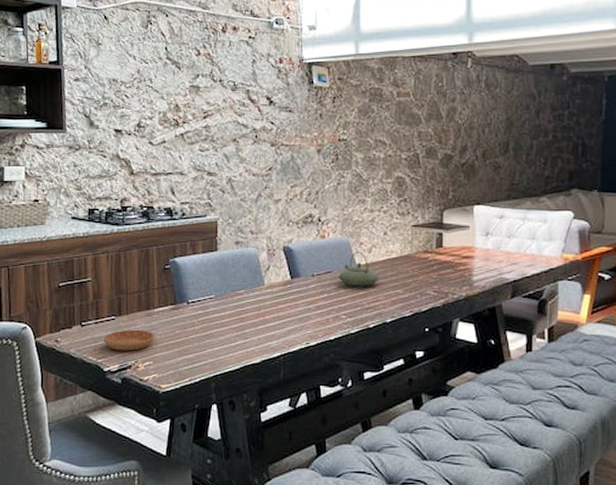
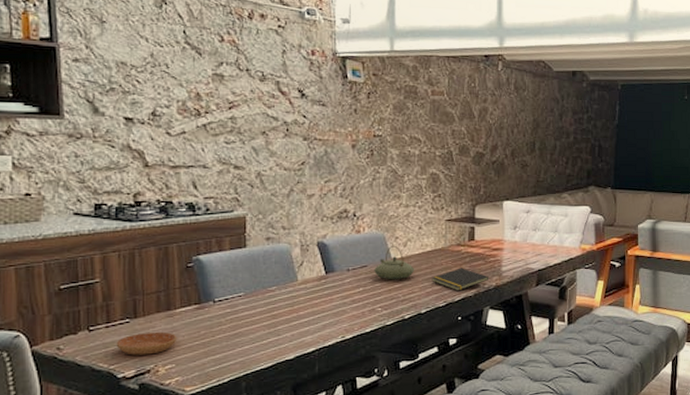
notepad: none [397,276,459,301] -> present [431,268,489,291]

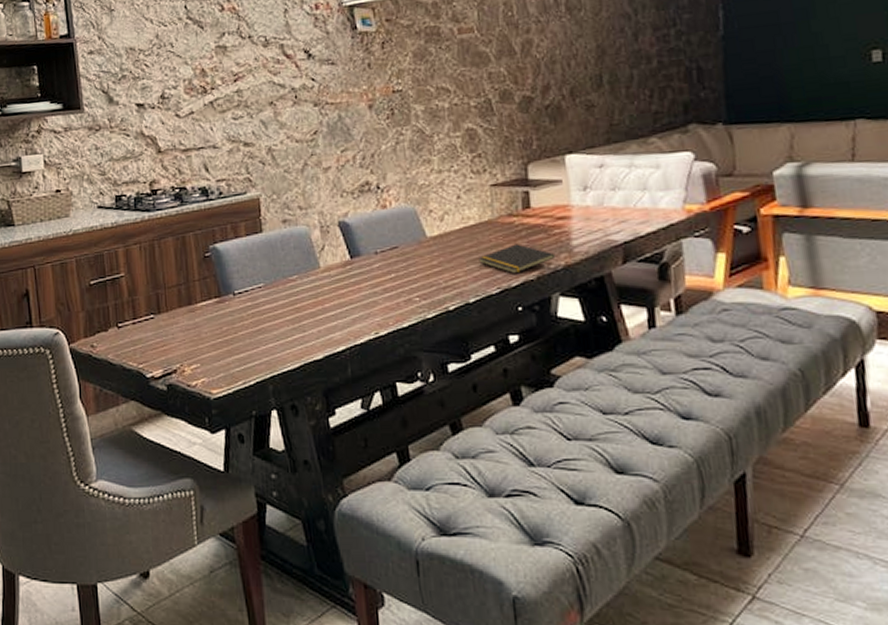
saucer: present [116,331,177,355] -> none [143,328,201,354]
teapot: present [374,245,415,280] -> none [406,220,457,263]

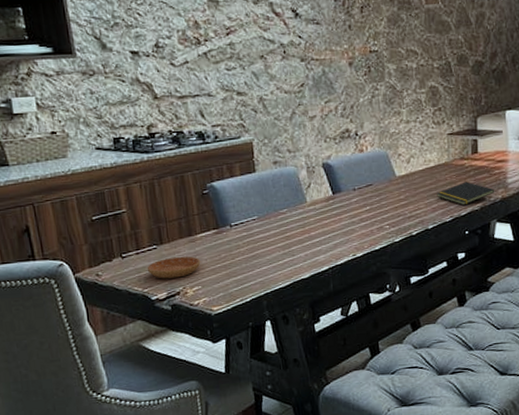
saucer: none [143,328,201,354] -> present [147,256,201,279]

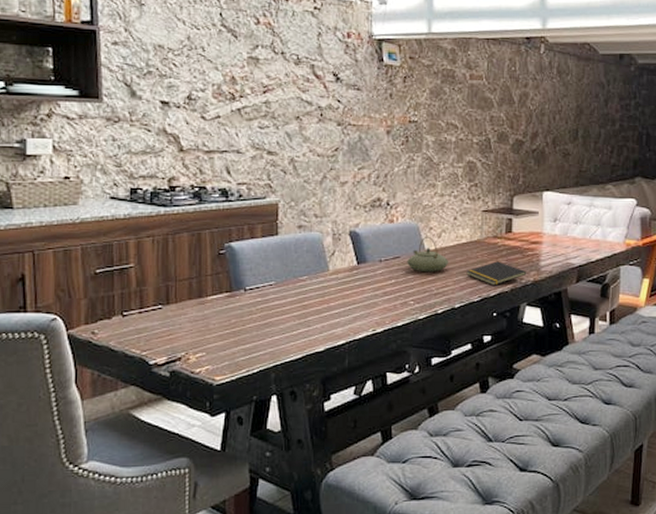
saucer: present [147,256,201,279] -> none [148,319,208,342]
teapot: none [379,162,420,198] -> present [407,236,449,273]

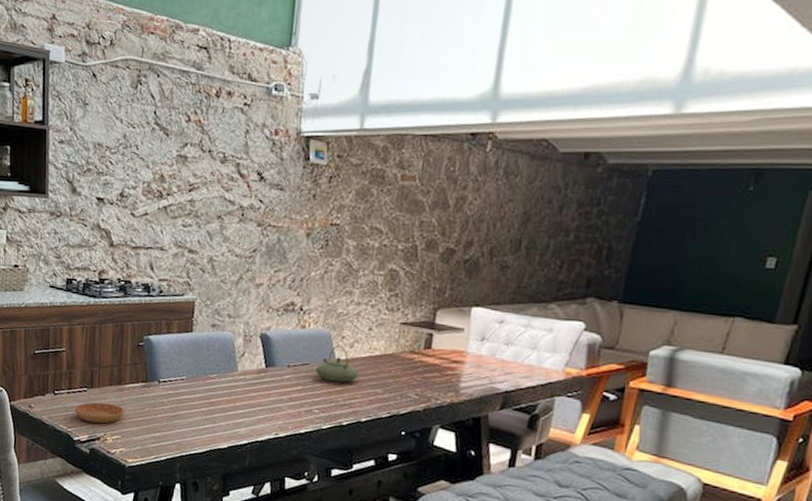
saucer: none [148,319,208,342] -> present [74,402,125,424]
notepad: present [466,261,527,286] -> none [376,377,444,403]

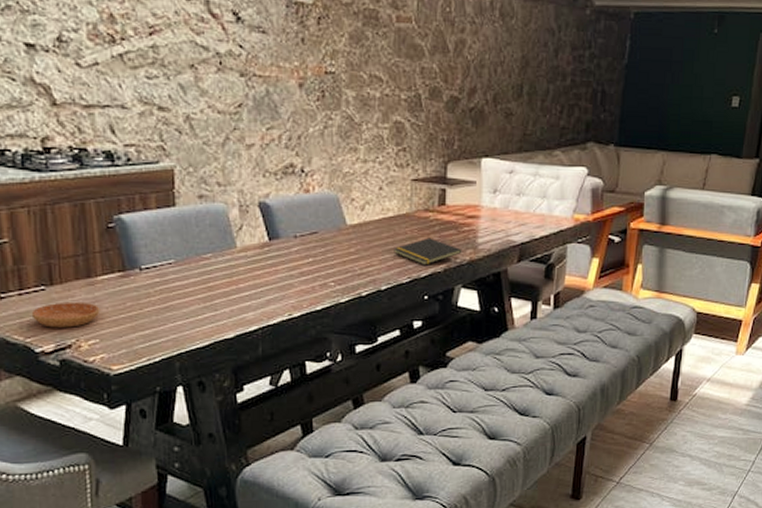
teapot: present [315,345,360,383] -> none [326,208,374,250]
notepad: none [376,377,444,403] -> present [394,238,462,266]

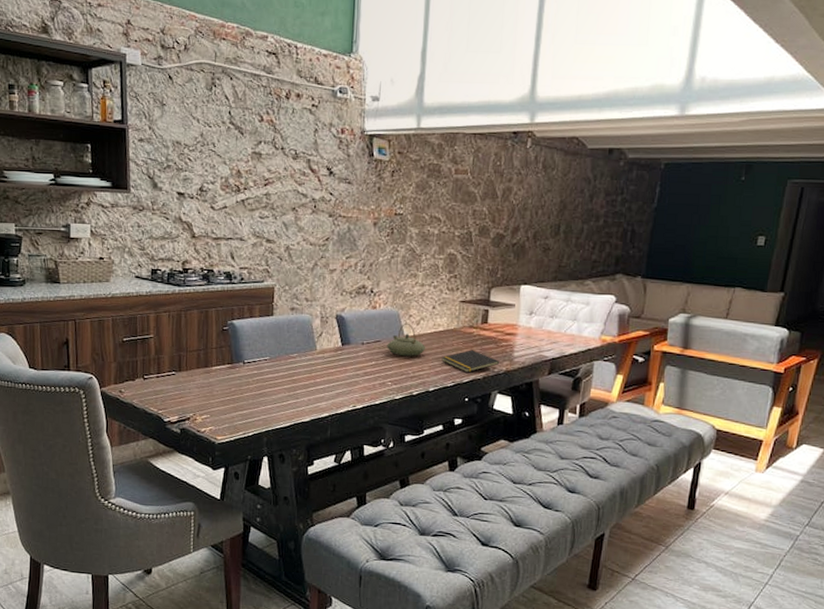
saucer: present [31,301,101,328] -> none [164,384,213,405]
teapot: none [326,208,374,250] -> present [387,323,426,357]

